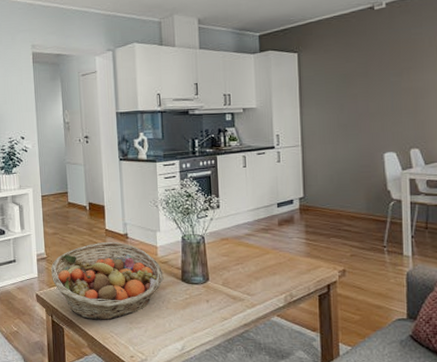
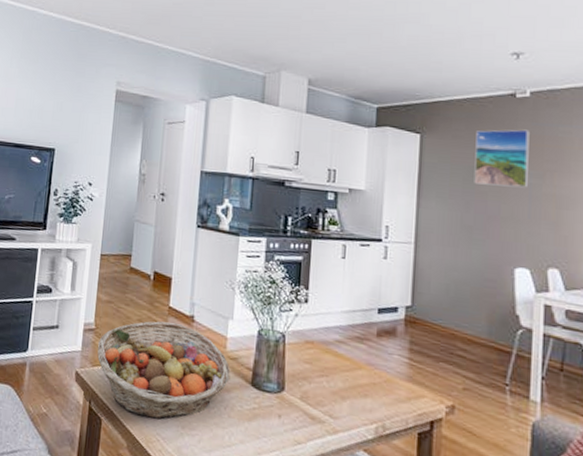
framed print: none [344,36,390,89] -> present [474,129,530,188]

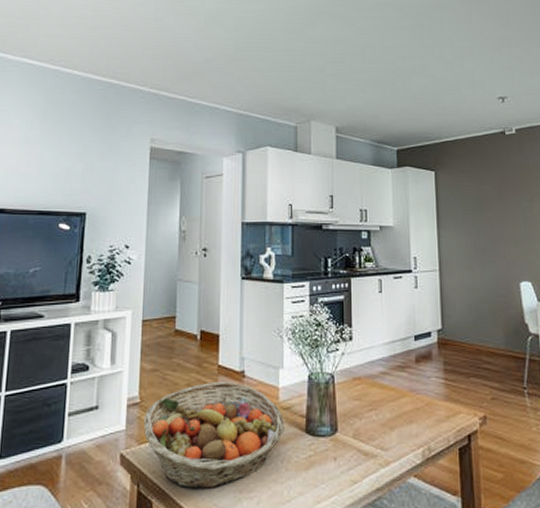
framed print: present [474,129,530,188] -> none [478,161,523,212]

